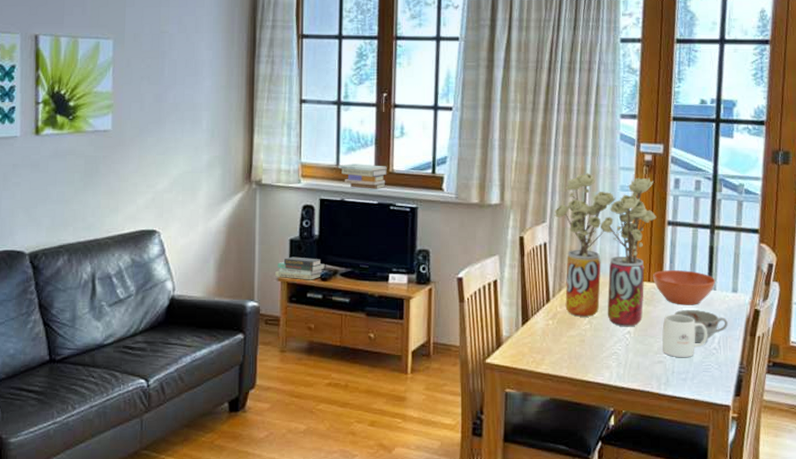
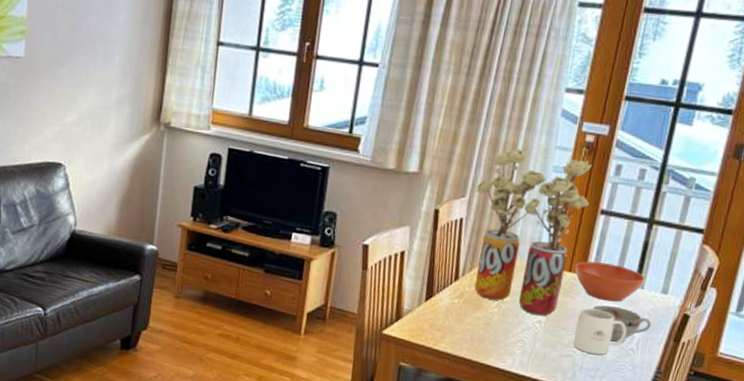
books: present [275,256,325,280] -> none [176,204,228,230]
books: present [338,164,387,190] -> none [251,114,302,145]

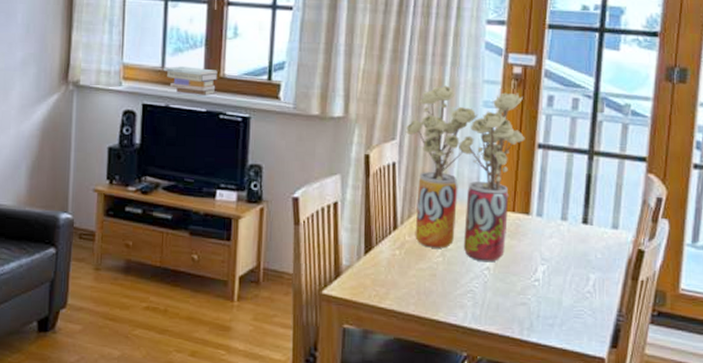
books: none [251,114,302,145] -> present [164,66,218,97]
mug: present [573,308,627,355] -> none [527,250,582,301]
bowl: present [574,261,645,302] -> none [518,199,592,242]
teacup: present [592,305,652,342] -> none [542,245,606,285]

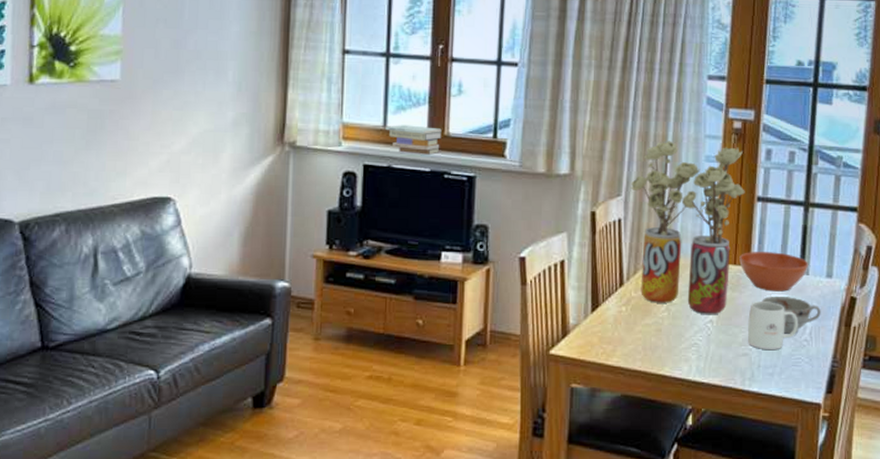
bowl: none [518,199,592,242] -> present [739,252,808,292]
mug: none [527,250,582,301] -> present [748,302,799,351]
teacup: none [542,245,606,285] -> present [762,295,821,334]

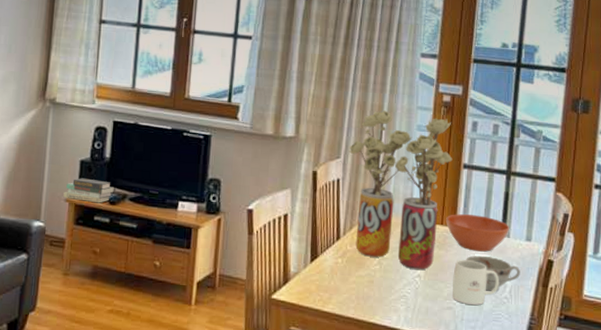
books: none [310,230,368,258] -> present [63,178,114,203]
books: present [385,125,442,156] -> none [134,87,183,116]

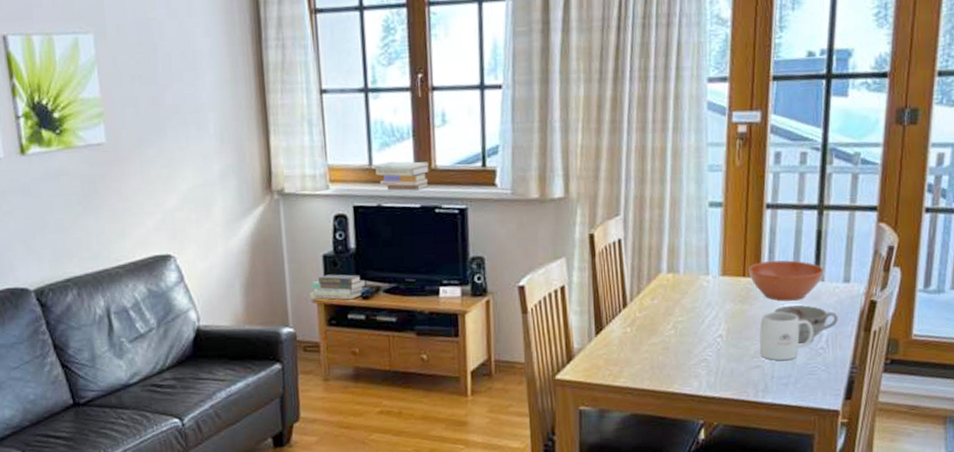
books: none [134,87,183,116] -> present [371,161,429,191]
flower arrangement: present [348,110,453,270] -> none [629,153,753,330]

